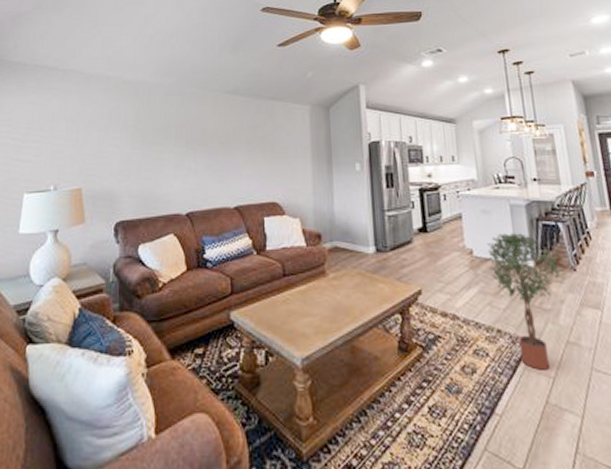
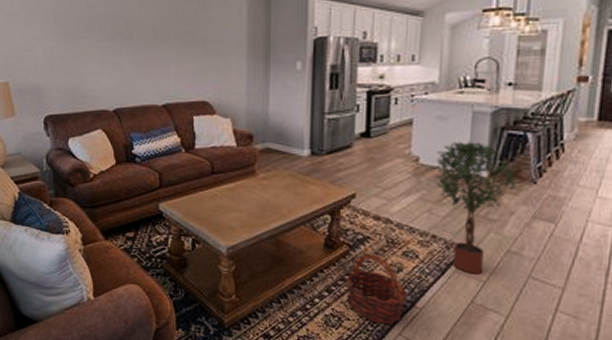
basket: none [424,353,486,439] -> present [346,252,408,325]

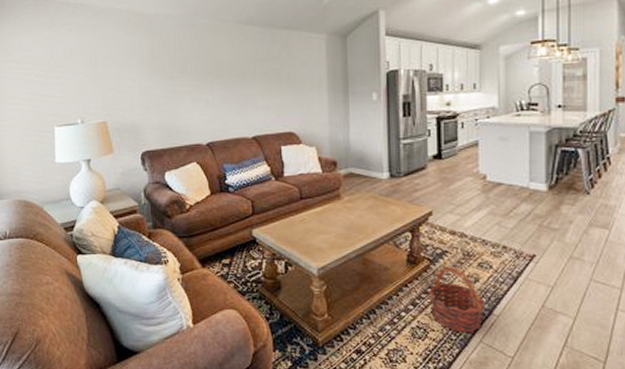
potted tree: present [433,142,516,274] -> none [500,159,572,280]

